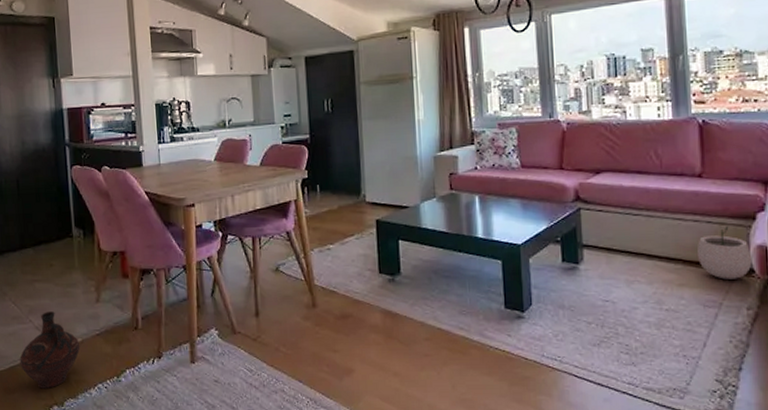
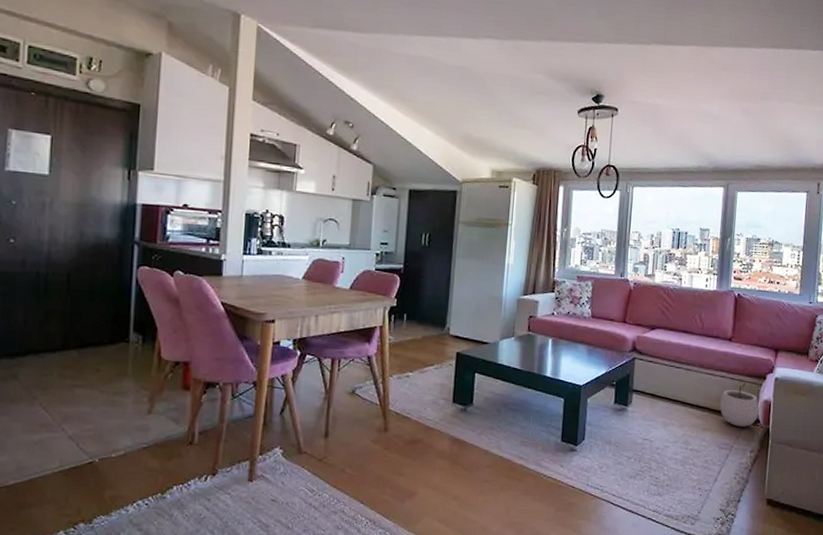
ceramic jug: present [19,311,80,389] -> none [43,420,122,504]

